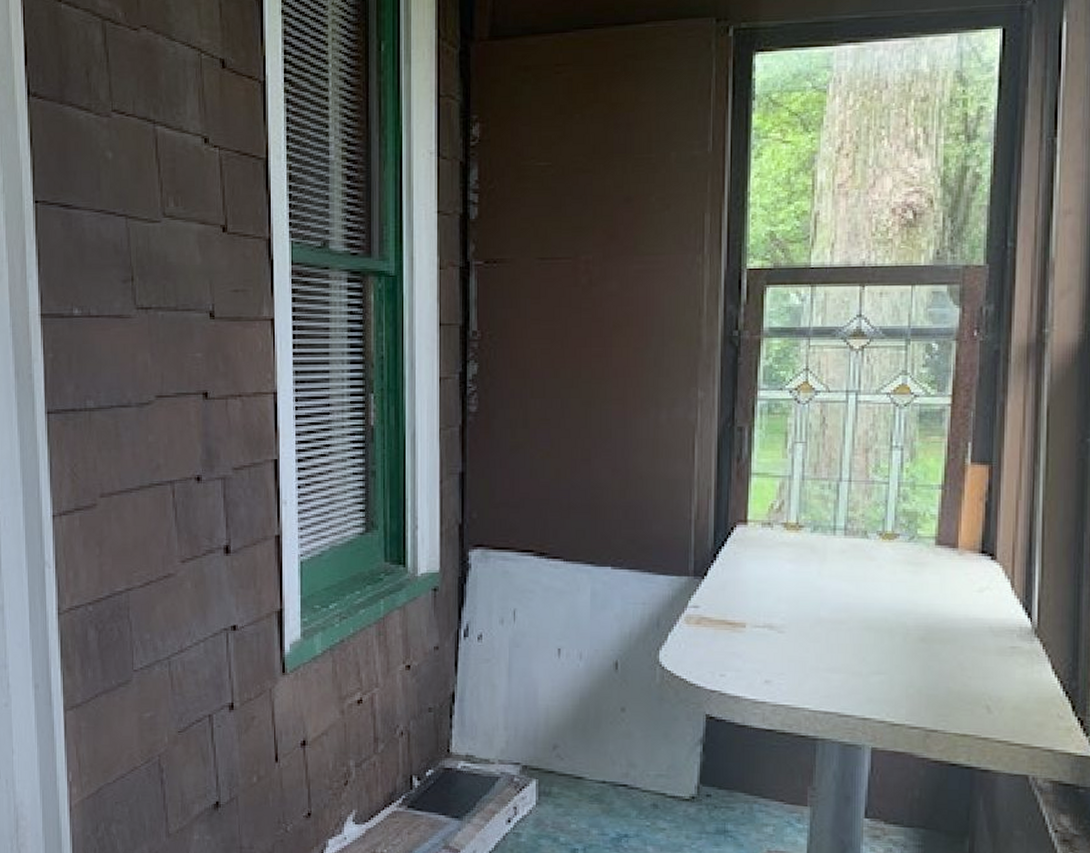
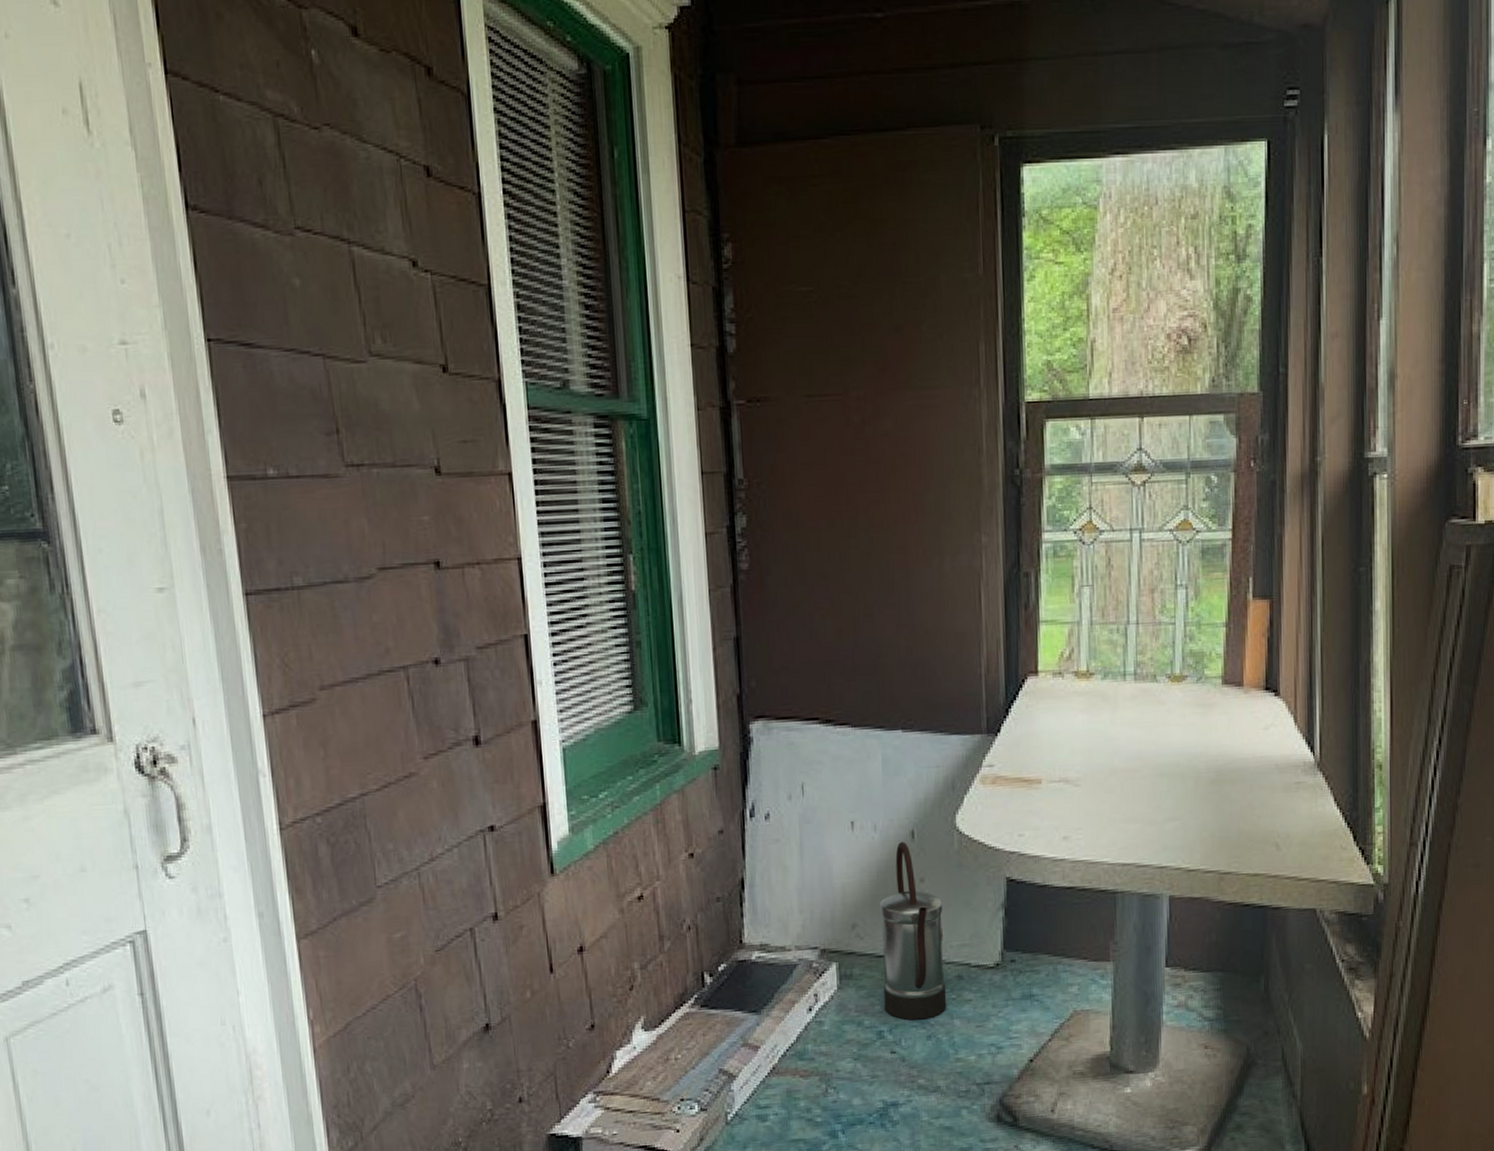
watering can: none [580,672,642,843] -> present [879,842,946,1020]

